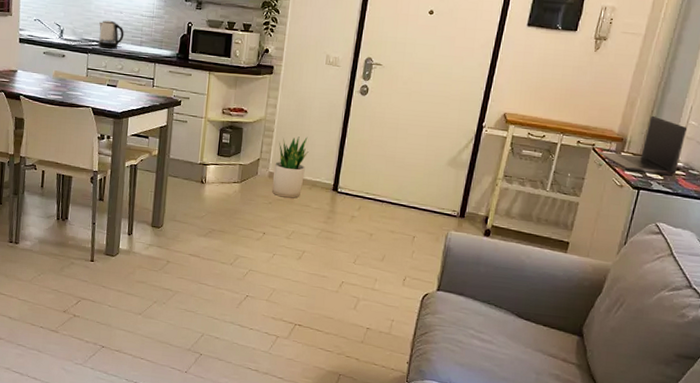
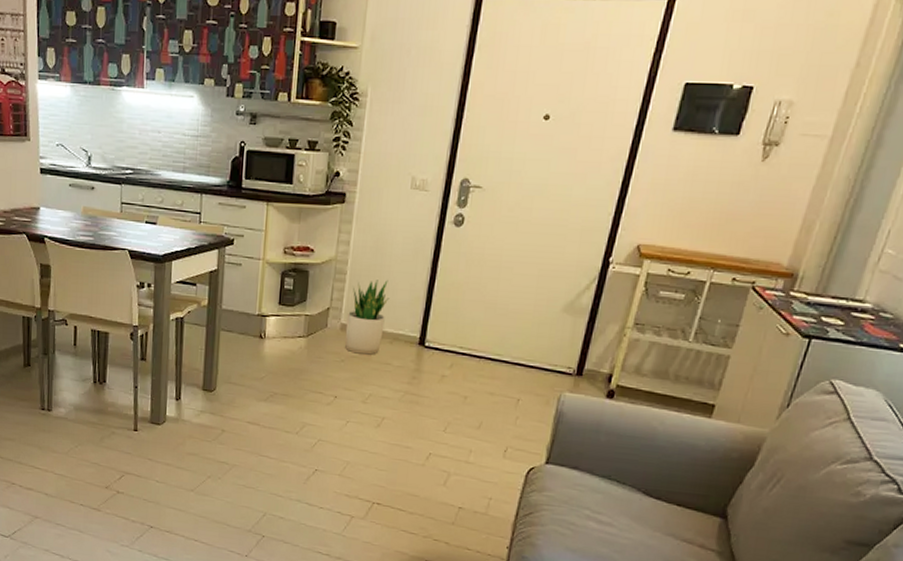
kettle: present [98,20,124,49] -> none [133,142,164,178]
laptop computer: present [597,115,688,176] -> none [758,243,882,321]

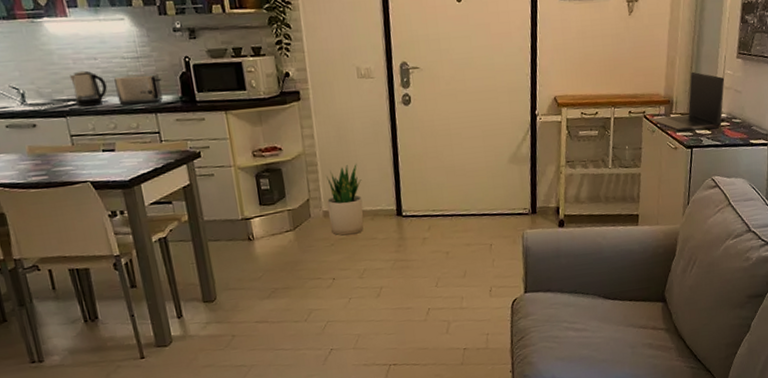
kettle: none [133,142,164,178] -> present [70,70,107,107]
toaster: none [170,150,215,185] -> present [114,72,164,106]
laptop computer: none [758,243,882,321] -> present [649,71,725,132]

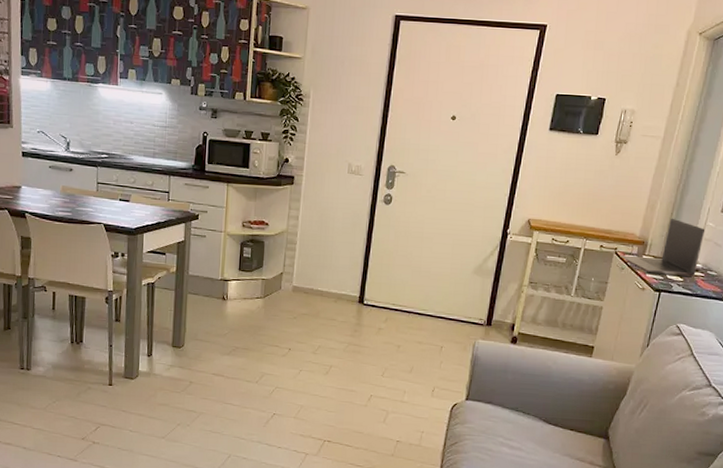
kettle: present [70,70,107,107] -> none [108,131,136,162]
toaster: present [114,72,164,106] -> none [142,139,181,168]
planter: present [326,164,364,236] -> none [296,248,332,312]

